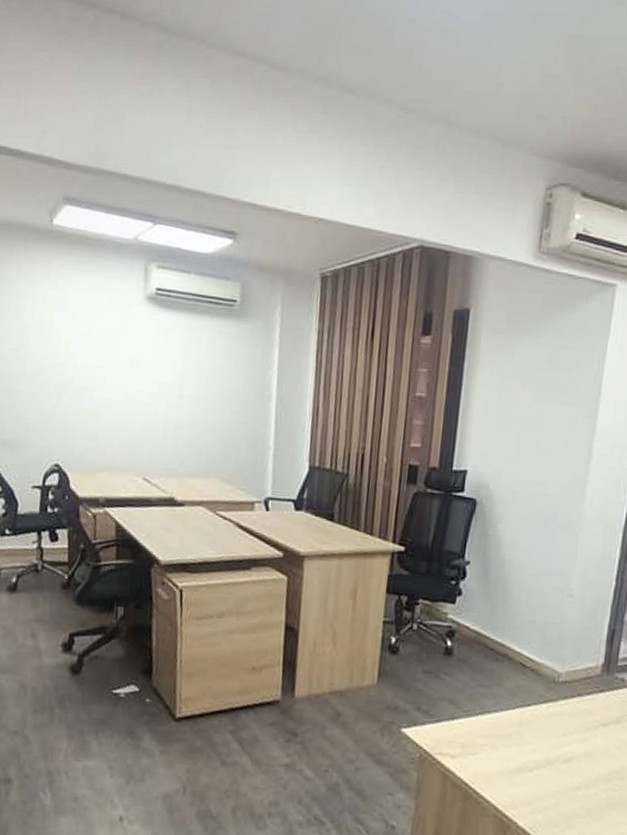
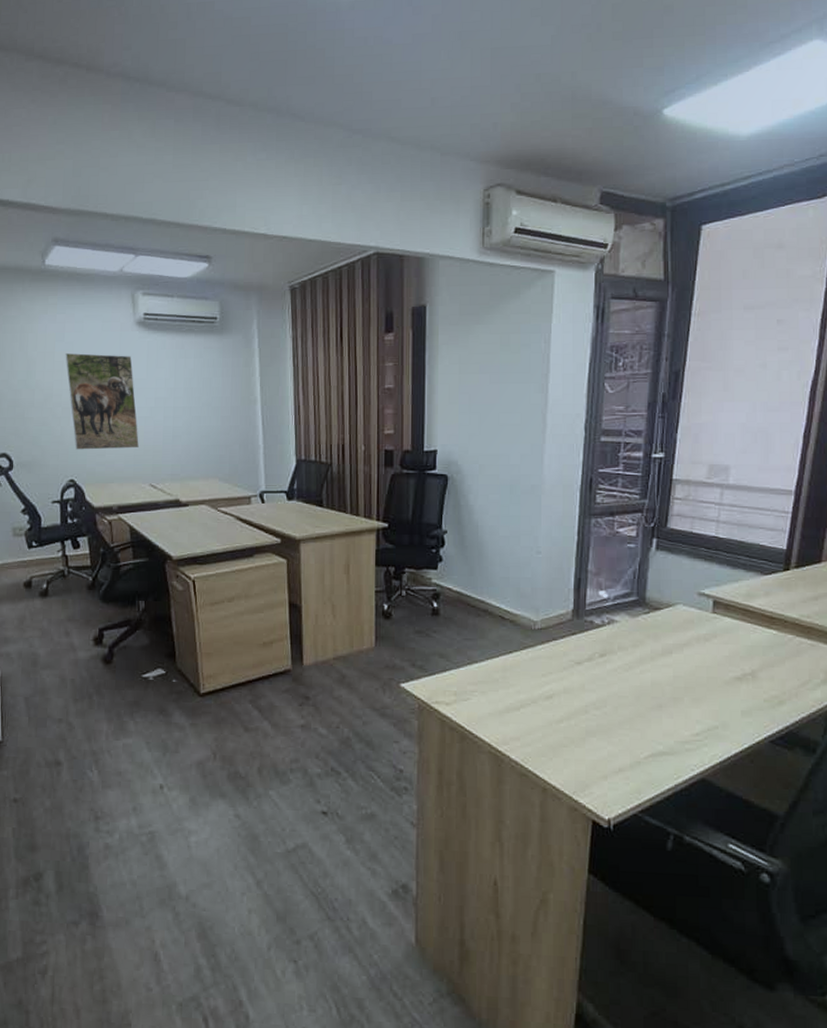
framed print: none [64,324,138,437] -> present [65,353,139,450]

